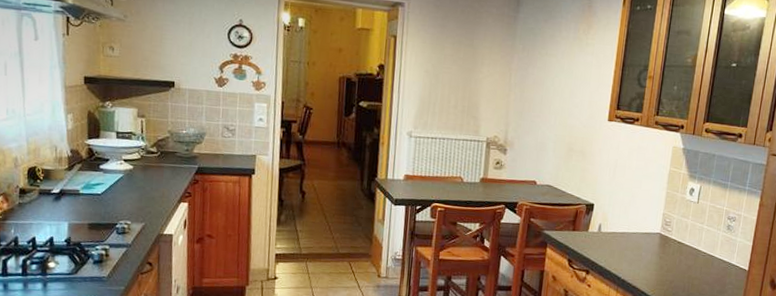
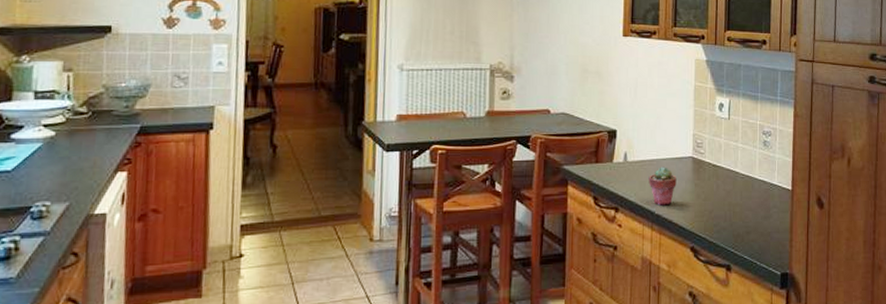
potted succulent: none [618,239,644,273] -> present [648,167,677,206]

